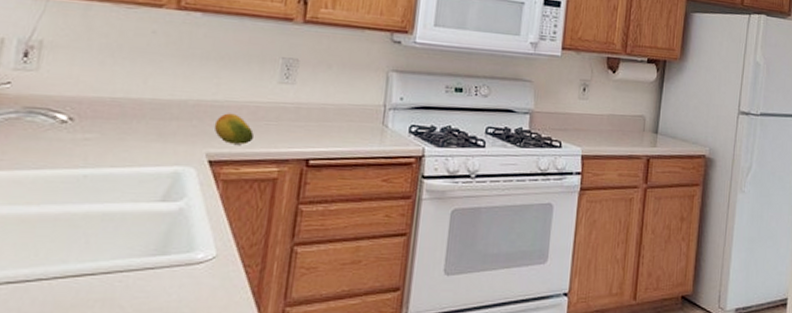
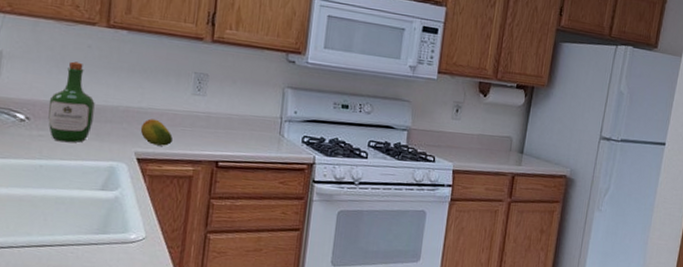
wine bottle: none [97,49,158,146] -> present [48,61,95,143]

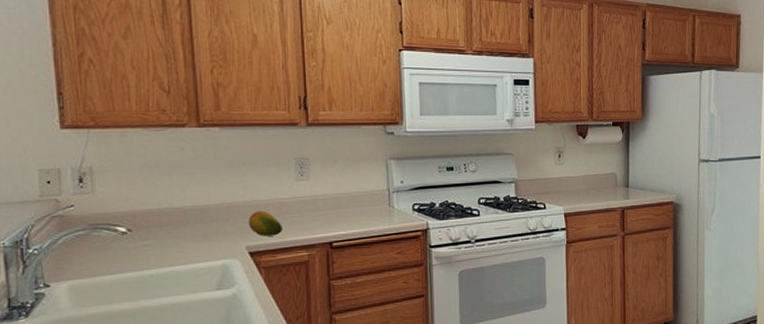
wine bottle: present [48,61,95,143] -> none [149,166,198,249]

